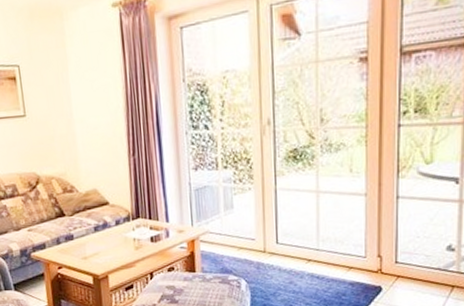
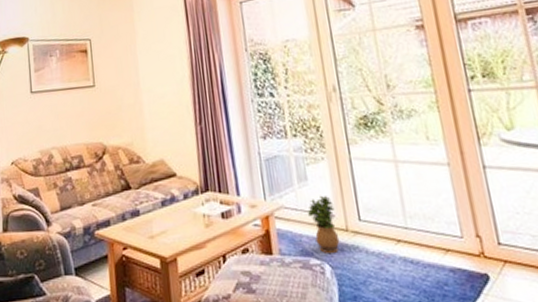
potted plant: none [231,222,257,272] -> present [308,195,340,254]

